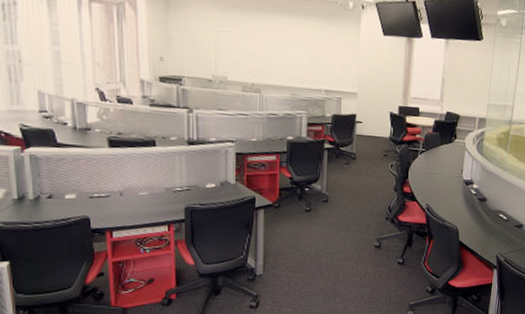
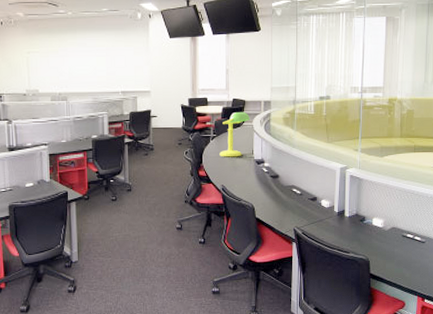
desk lamp: none [427,126,463,176] -> present [219,111,250,157]

